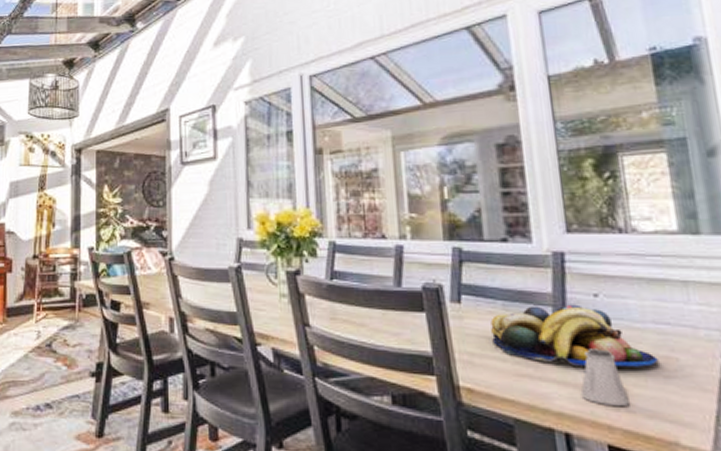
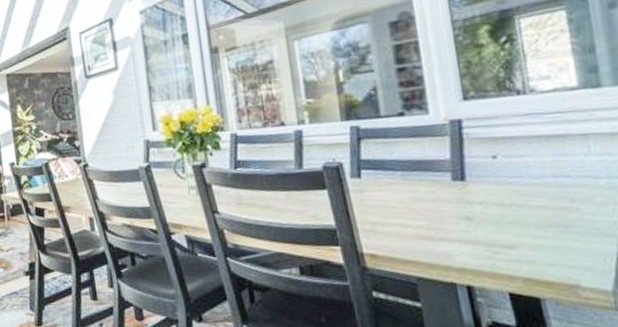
fruit bowl: present [490,304,659,367] -> none [390,167,559,224]
saltshaker: present [580,349,630,407] -> none [481,206,530,258]

